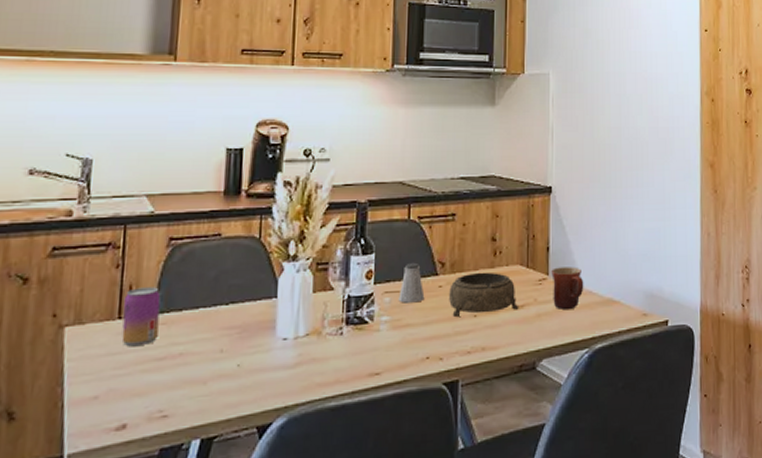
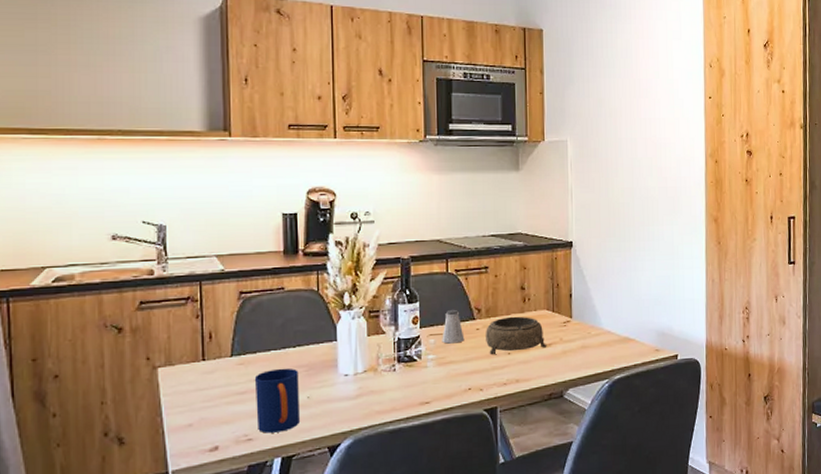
beverage can: present [121,287,161,347] -> none [206,333,237,384]
mug: none [175,329,230,409] -> present [254,368,301,433]
mug: present [551,267,584,310] -> none [574,310,604,348]

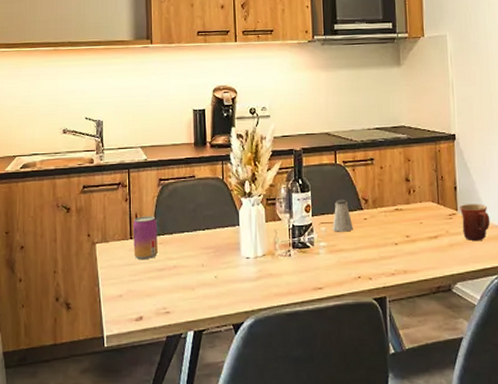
beverage can: none [206,333,237,384] -> present [133,216,158,260]
mug: present [254,368,301,433] -> none [171,249,210,308]
decorative bowl: present [486,316,547,354] -> none [373,207,434,244]
mug: none [574,310,604,348] -> present [460,204,491,241]

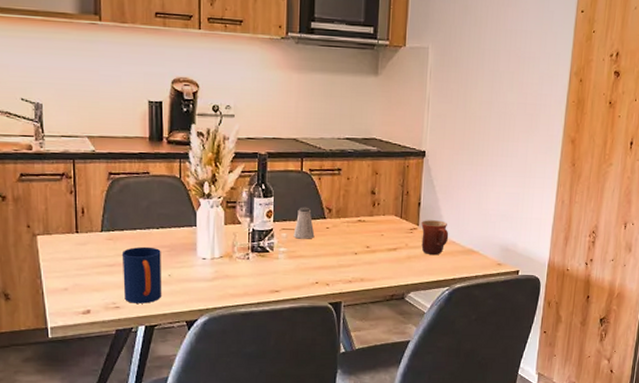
beverage can: present [133,216,158,260] -> none [79,210,107,255]
mug: none [171,249,210,308] -> present [121,246,162,304]

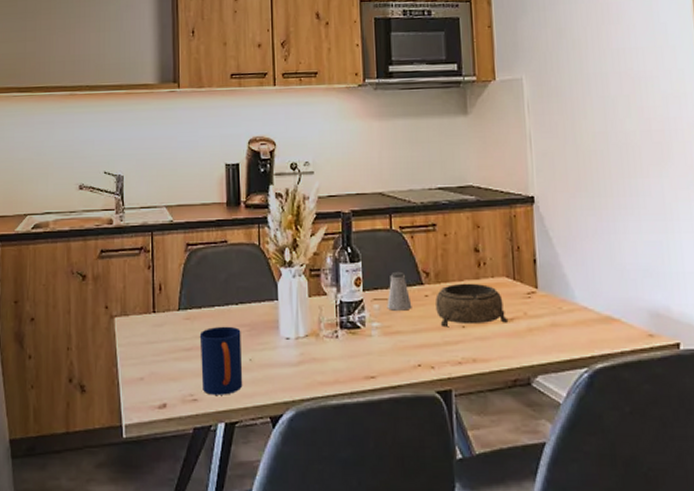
decorative bowl: none [335,219,393,253] -> present [435,283,509,326]
mug: present [421,220,449,255] -> none [540,280,578,326]

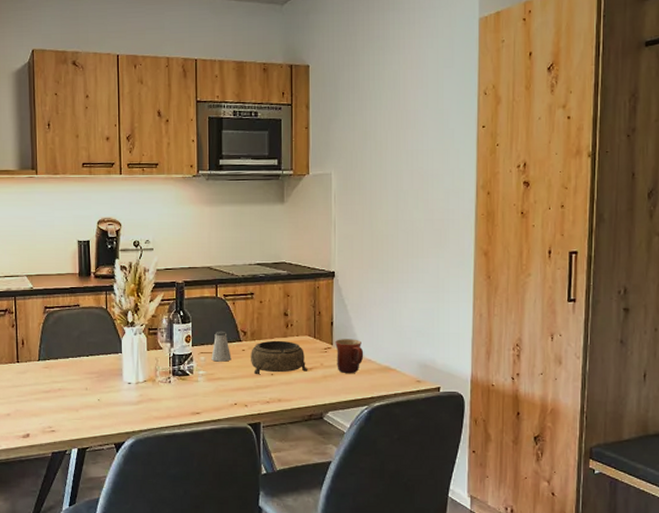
mug: present [199,326,243,395] -> none [56,373,93,427]
mug: none [540,280,578,326] -> present [335,339,364,374]

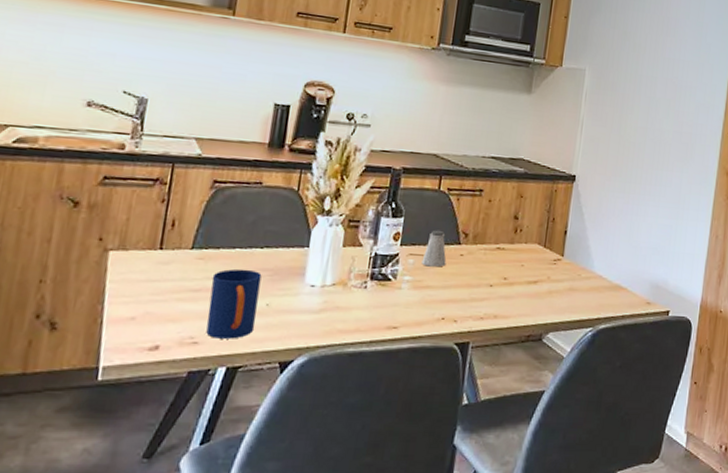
mug: none [56,373,93,427] -> present [206,268,262,339]
decorative bowl: present [251,340,308,374] -> none [468,246,533,285]
mug: present [335,339,364,374] -> none [564,250,596,291]

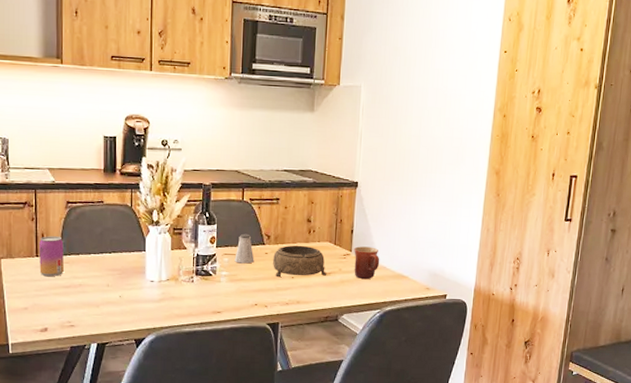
beverage can: none [161,223,201,277] -> present [39,236,64,277]
mug: present [206,268,262,339] -> none [77,269,114,323]
decorative bowl: none [468,246,533,285] -> present [273,245,327,277]
mug: none [564,250,596,291] -> present [354,246,380,280]

